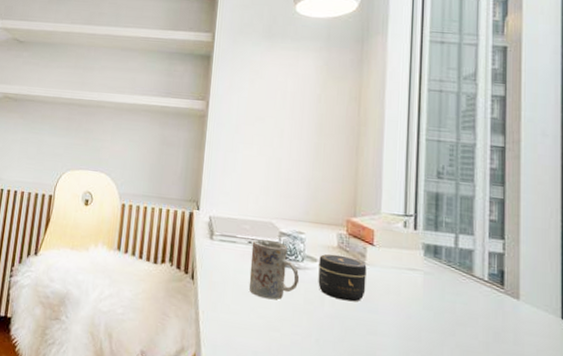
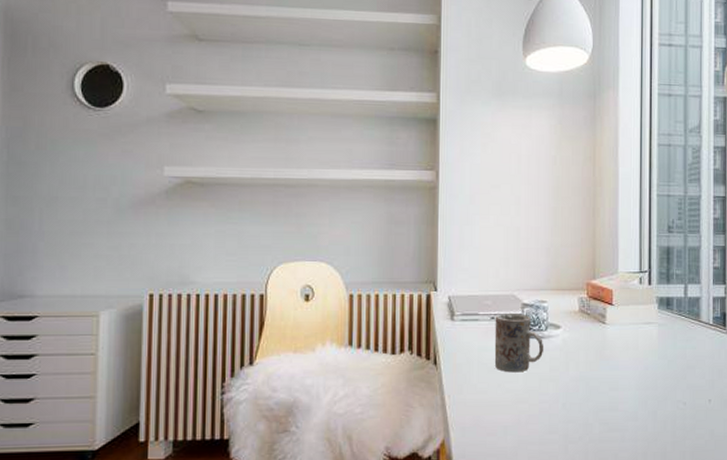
jar: present [318,254,367,302] -> none [561,319,607,362]

